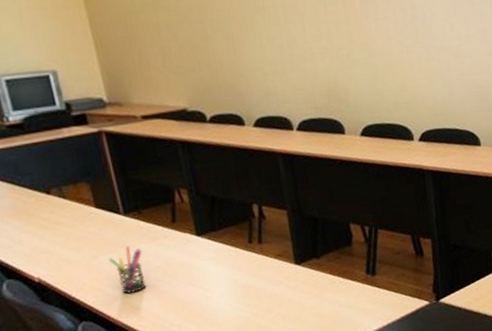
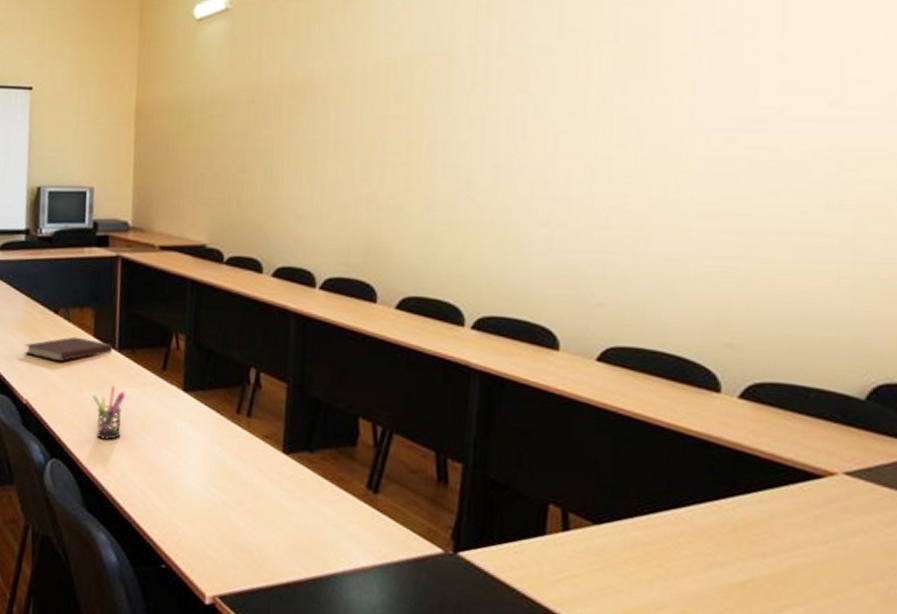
notebook: none [21,210,119,238] -> present [24,337,113,362]

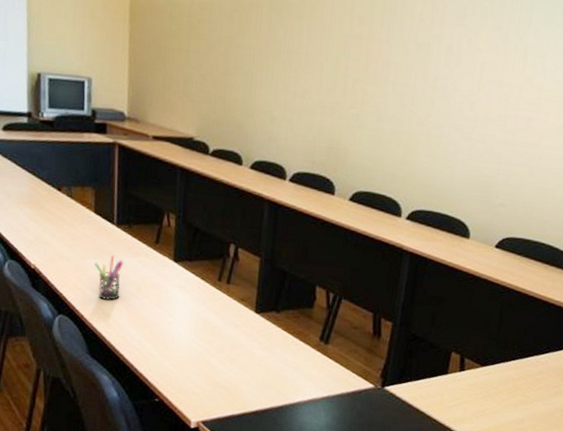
notebook: present [24,337,113,362] -> none [30,212,112,234]

